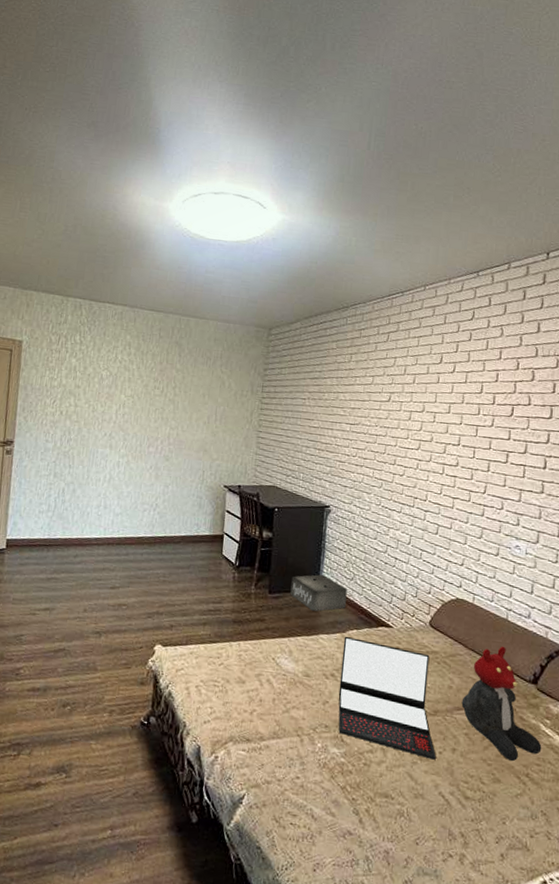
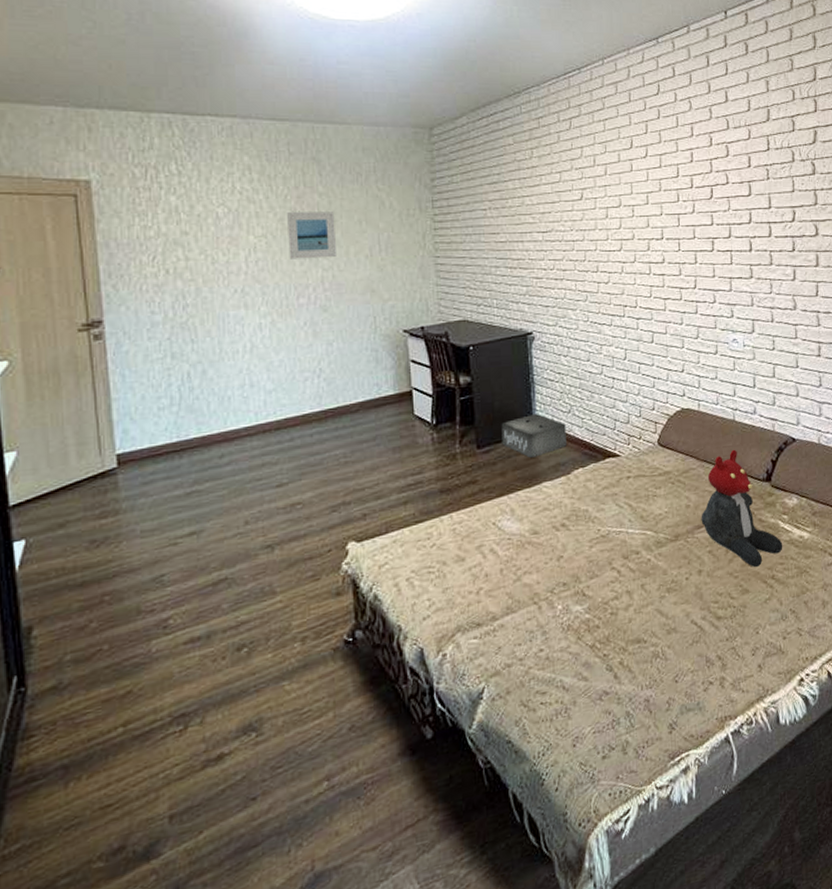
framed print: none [147,381,186,420] -> present [287,211,336,259]
laptop: present [338,636,436,760] -> none [569,476,683,589]

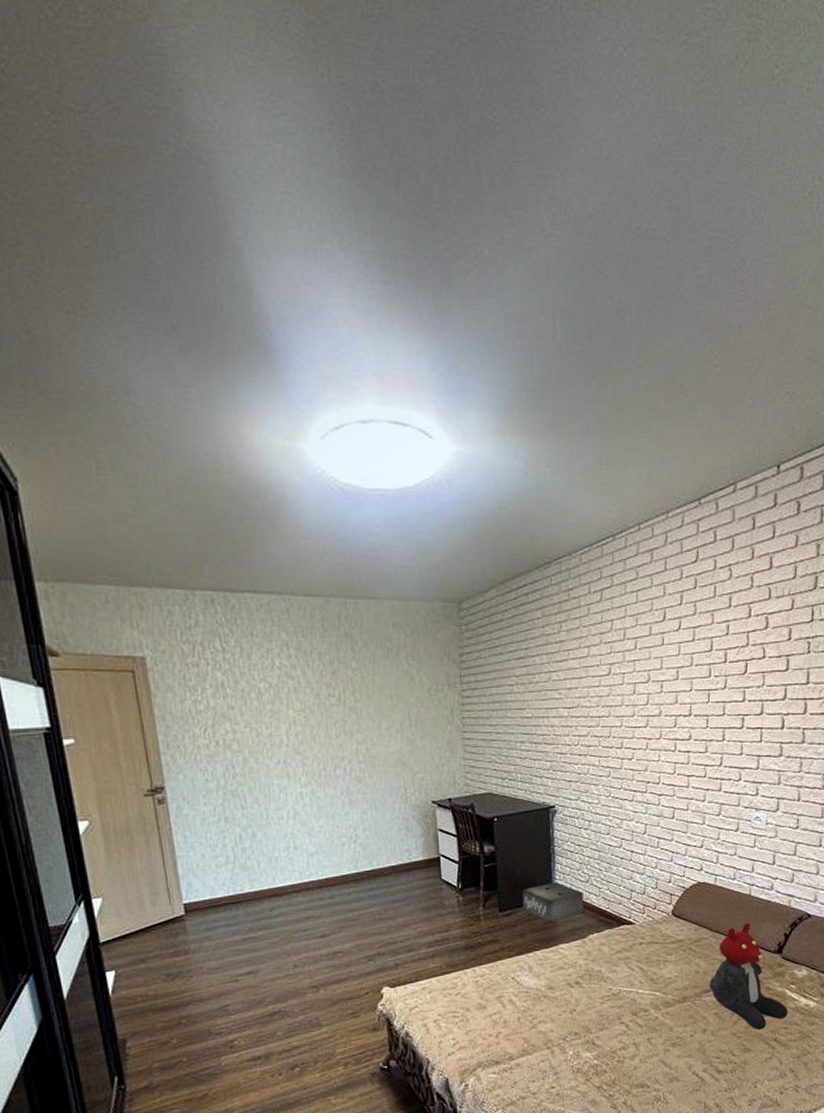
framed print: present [287,211,336,259] -> none [323,687,369,733]

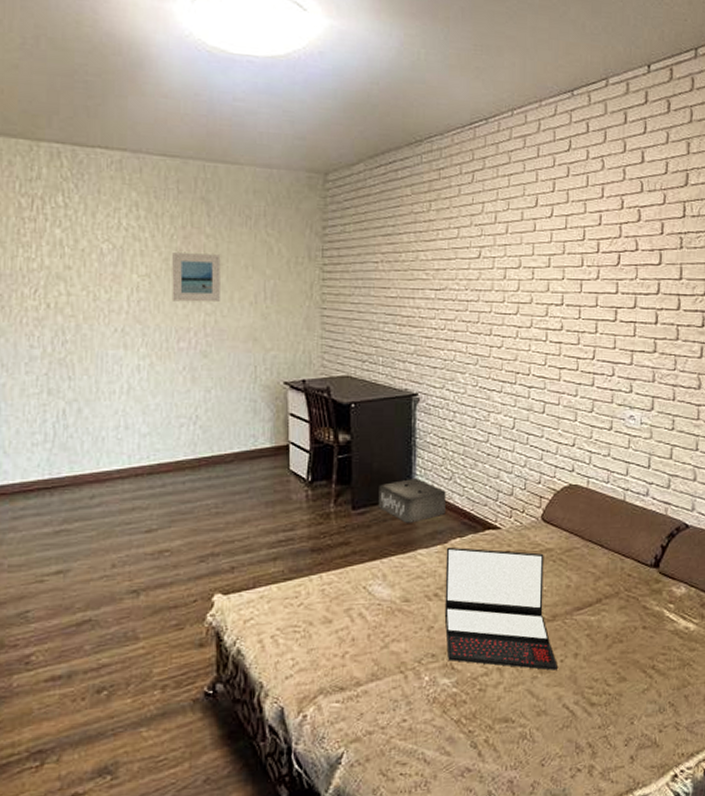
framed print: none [323,687,369,733] -> present [171,252,221,303]
laptop: none [585,941,688,1044] -> present [444,546,557,670]
teddy bear: present [709,922,788,1030] -> none [581,531,667,656]

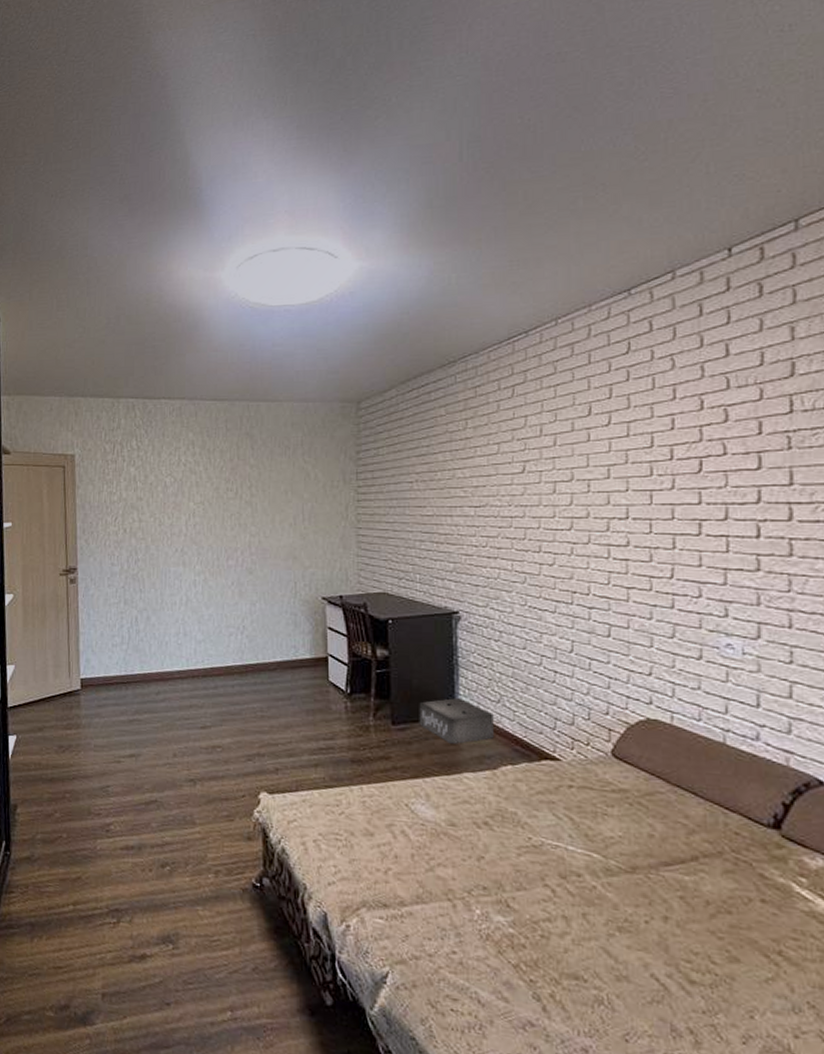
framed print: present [171,252,221,303] -> none [222,482,263,525]
laptop: present [444,546,557,670] -> none [496,773,641,932]

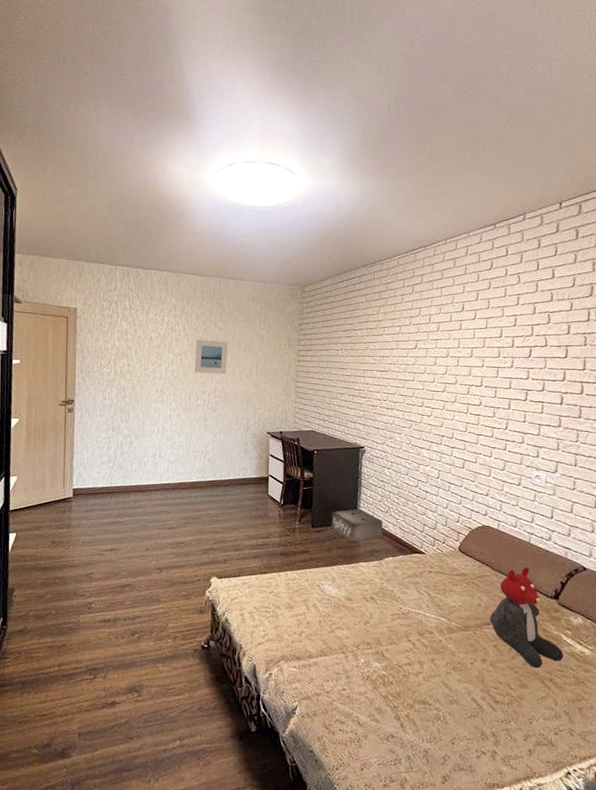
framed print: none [222,482,263,525] -> present [194,340,228,374]
teddy bear: none [670,779,798,935] -> present [490,566,564,669]

